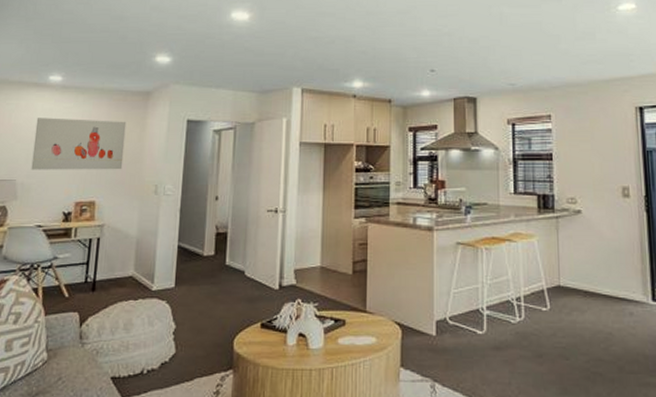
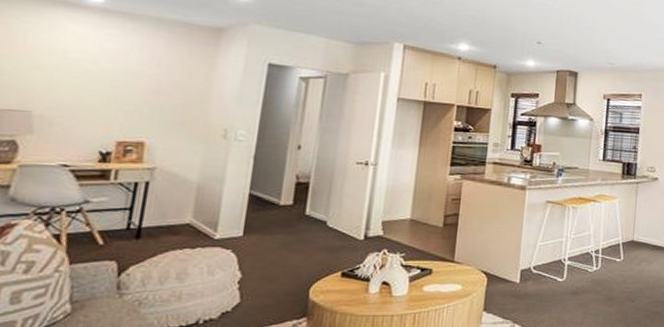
wall art: present [31,118,127,170] -> none [54,42,191,110]

